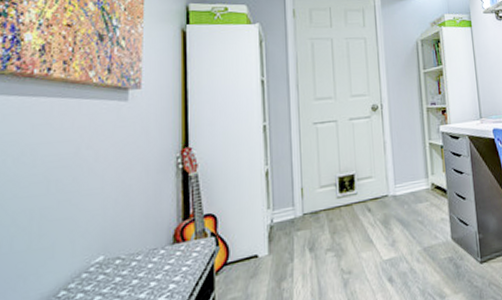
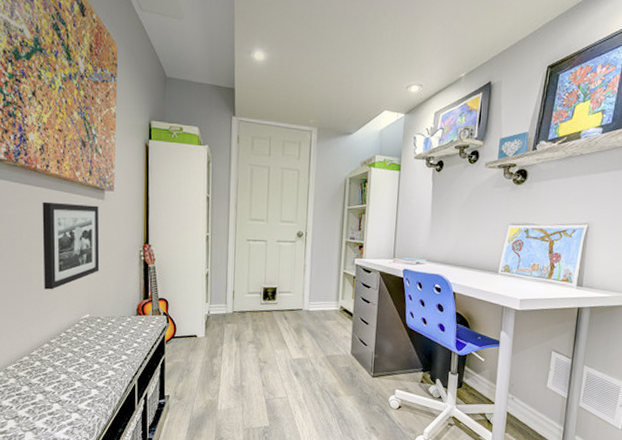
picture frame: none [35,109,121,233] -> present [42,201,100,290]

